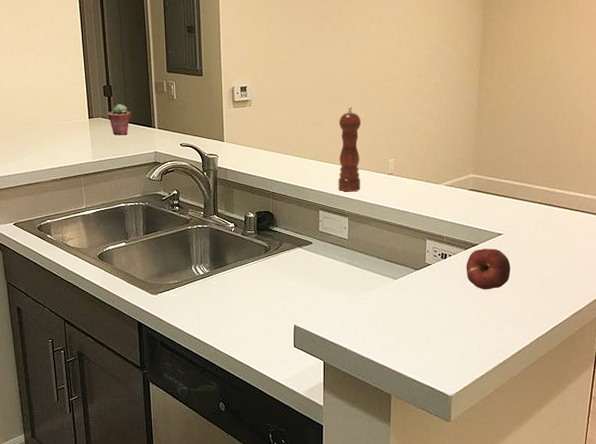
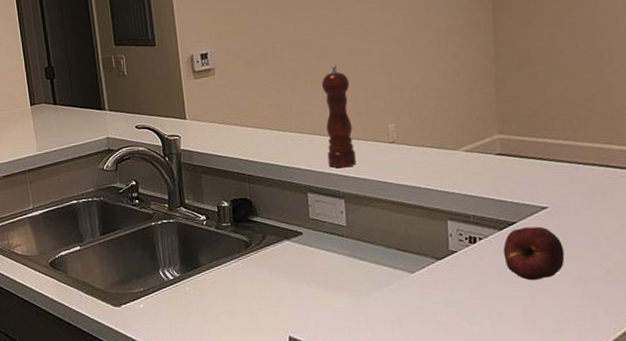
potted succulent: present [107,104,131,135] -> none [51,86,78,122]

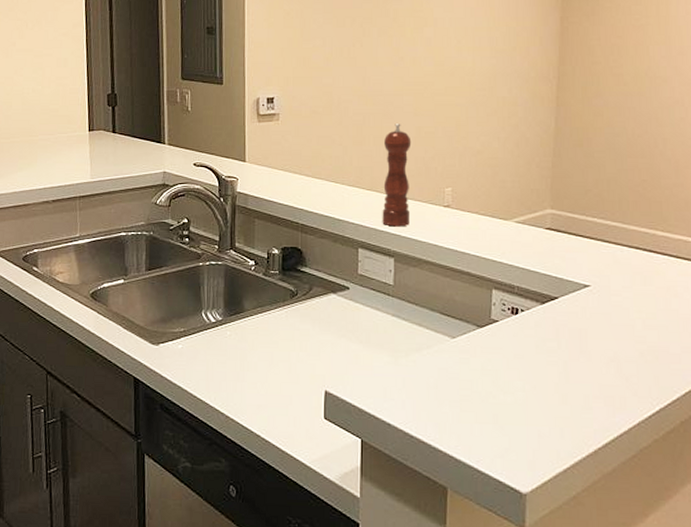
apple: present [502,226,565,281] -> none [543,303,601,357]

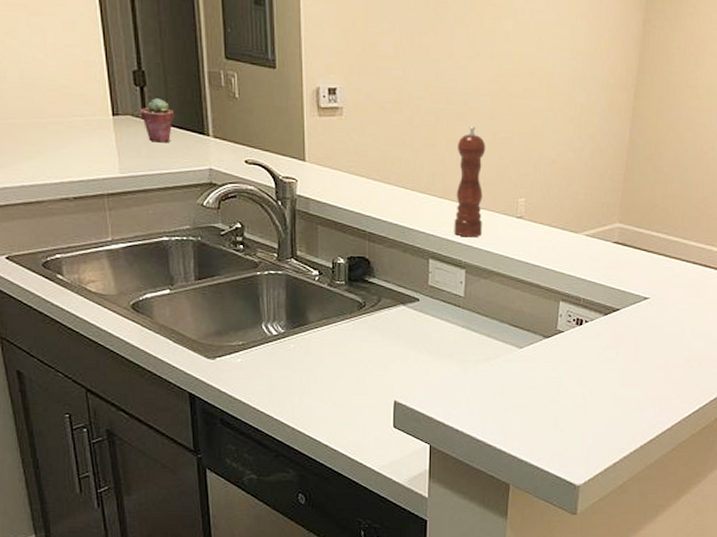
potted succulent: none [110,115,138,152] -> present [140,98,175,143]

